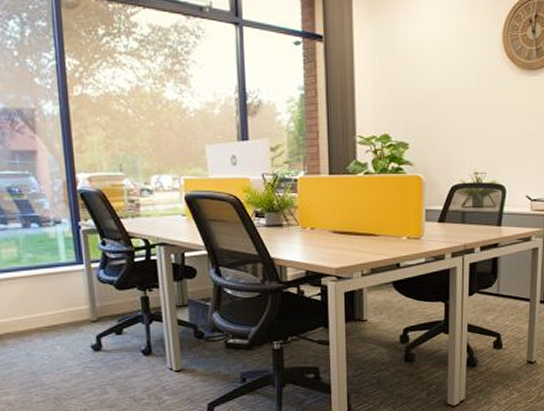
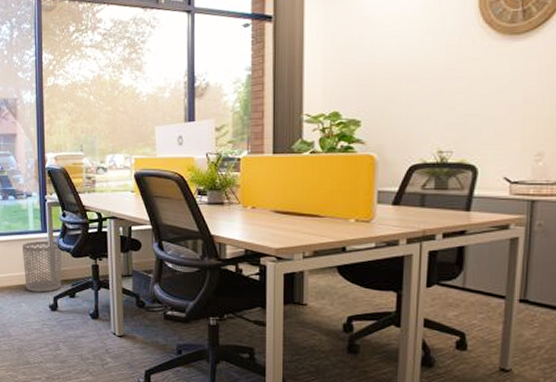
waste bin: none [52,273,106,332] -> present [22,240,62,293]

